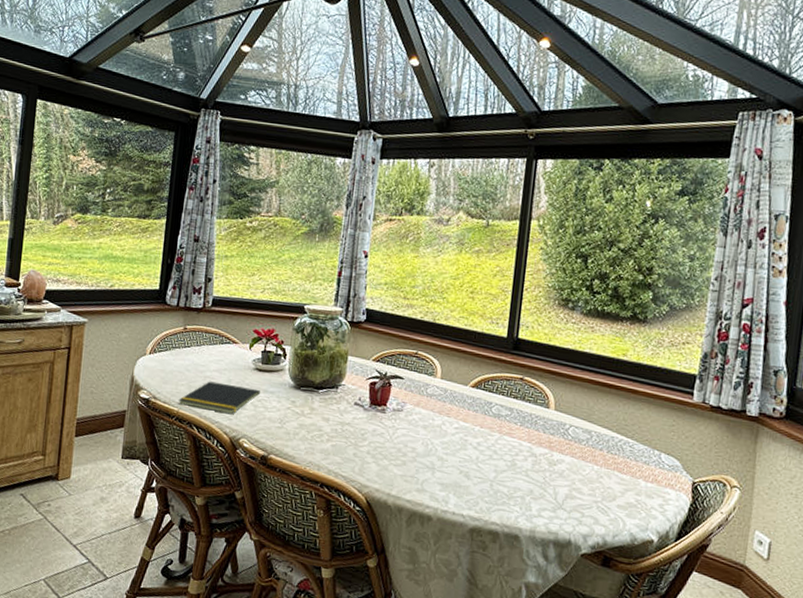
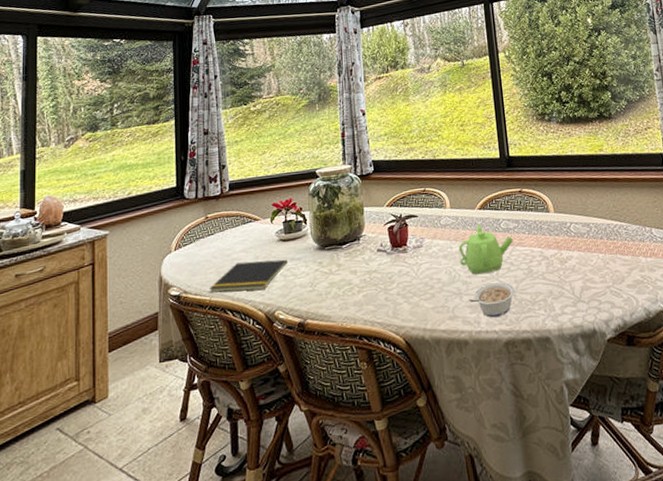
teapot: none [439,403,503,456] -> present [458,224,514,275]
legume: none [441,466,493,502] -> present [469,282,515,318]

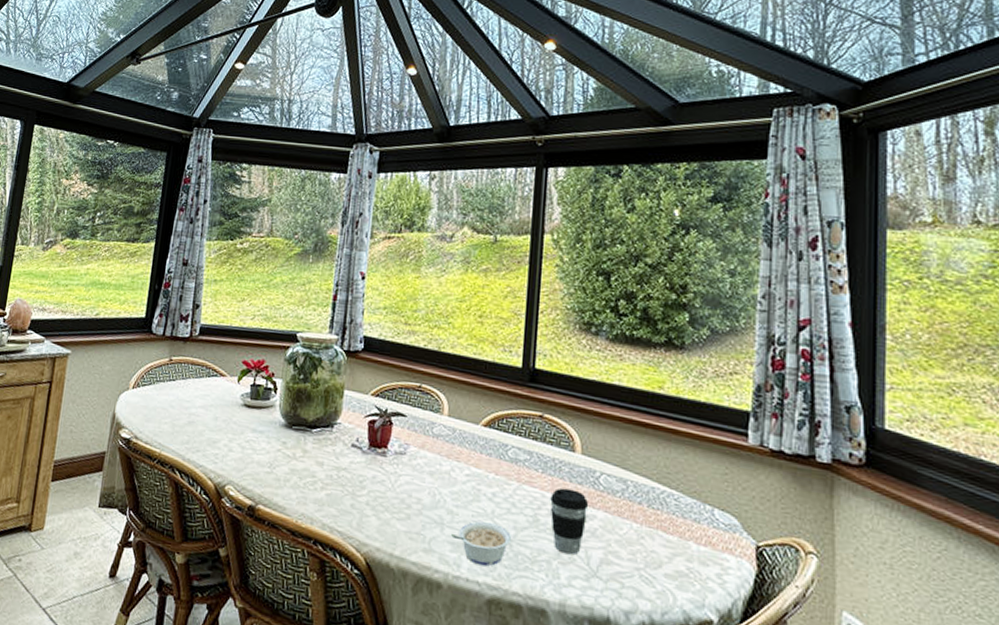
notepad: present [209,259,289,293] -> none [160,419,250,457]
teapot: present [458,224,514,275] -> none [448,445,522,509]
coffee cup: none [537,240,567,291] -> present [550,488,589,555]

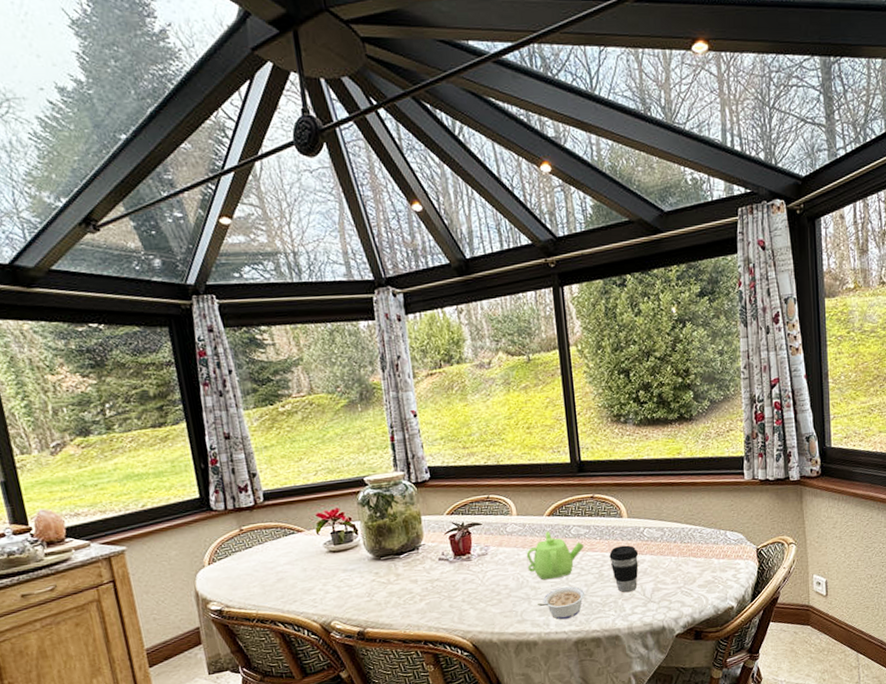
teapot: none [448,445,522,509] -> present [526,531,585,580]

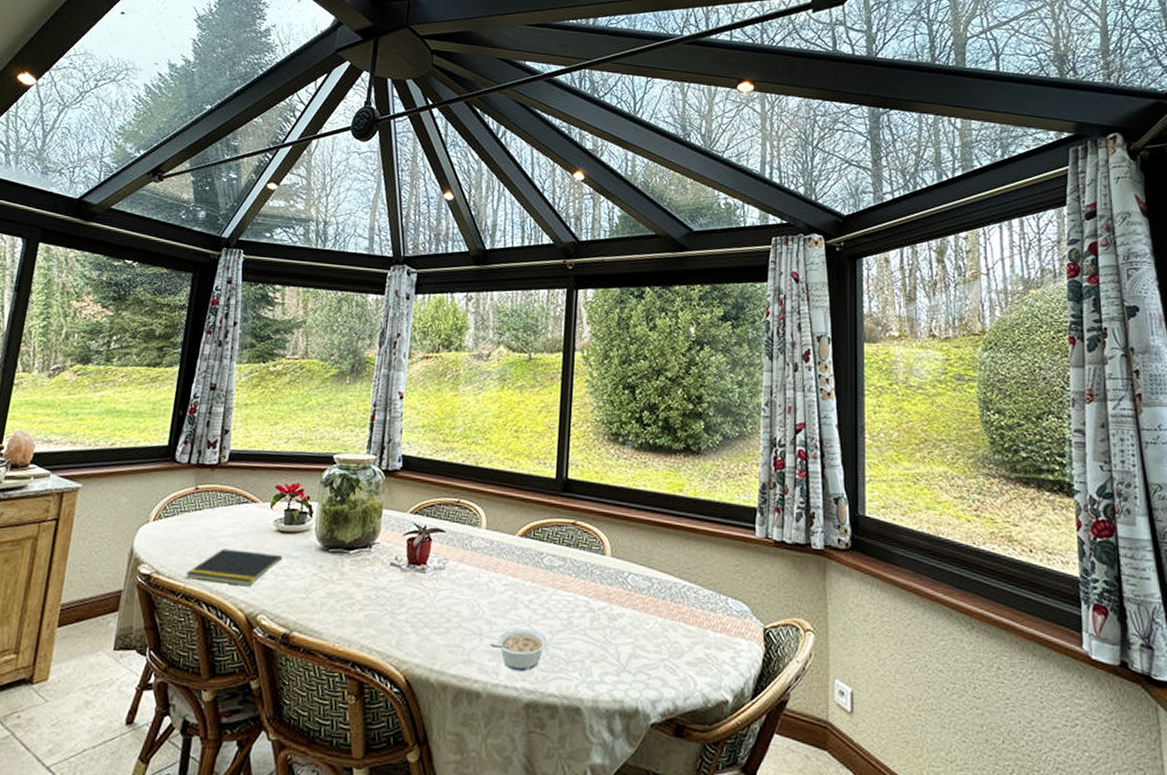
notepad: none [254,570,341,606] -> present [185,548,283,587]
teapot: present [526,531,585,580] -> none [486,555,556,616]
coffee cup: present [609,545,639,593] -> none [583,590,619,653]

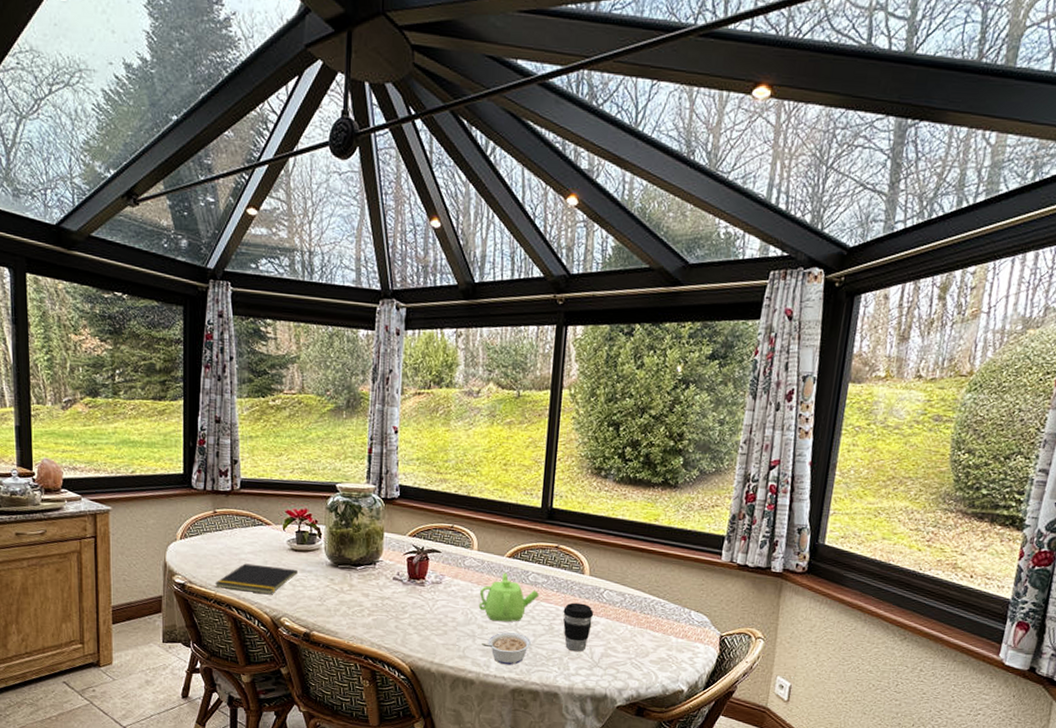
teapot: none [486,555,556,616] -> present [478,572,540,622]
coffee cup: none [583,590,619,653] -> present [563,602,594,652]

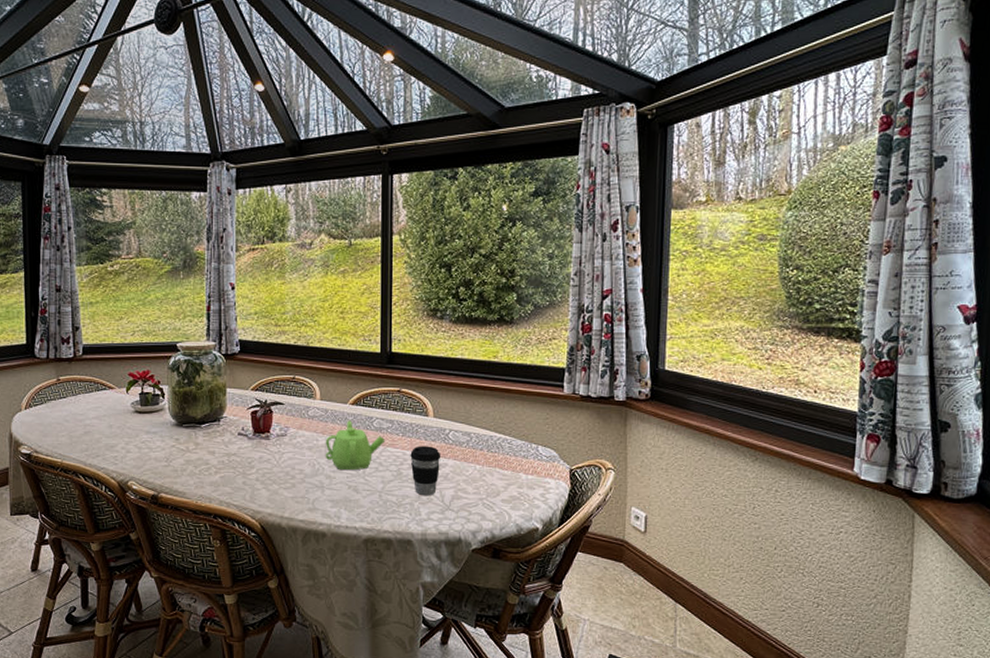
notepad: present [214,563,299,595] -> none [60,429,144,459]
legume: present [482,632,532,665] -> none [331,481,381,515]

